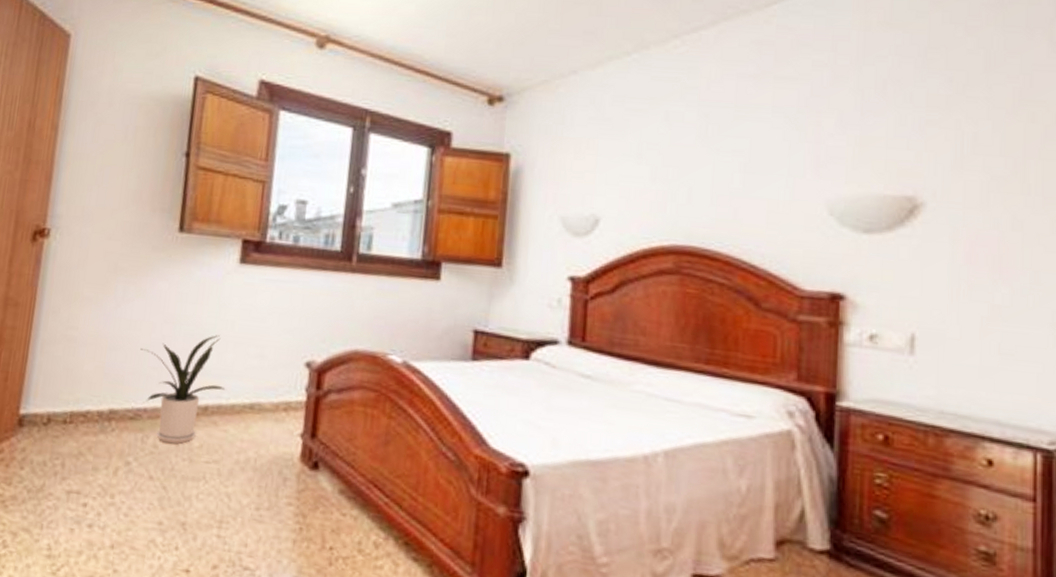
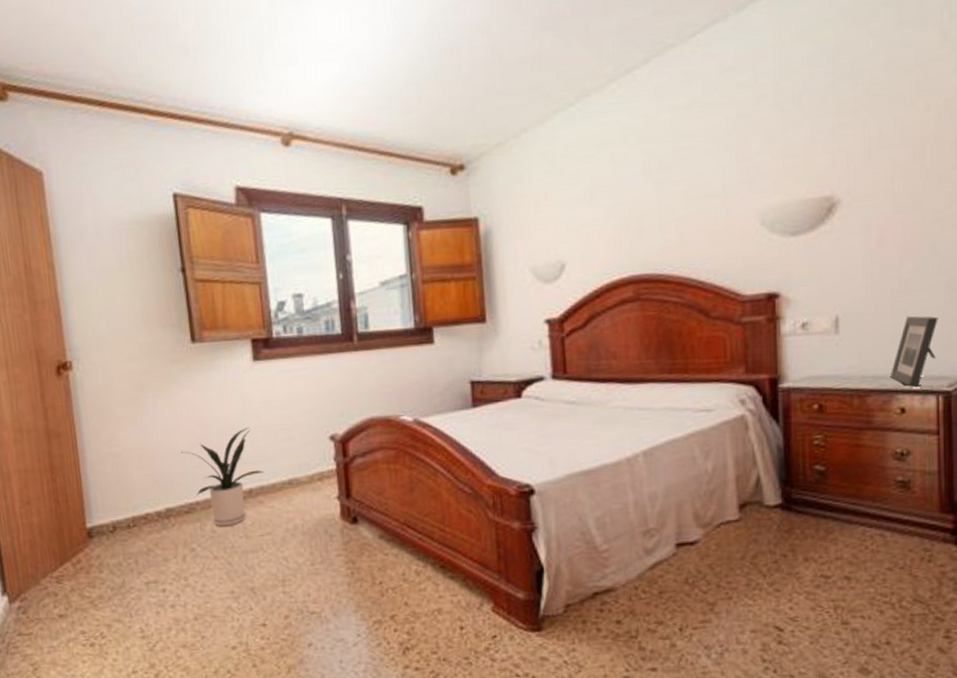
picture frame: none [975,349,1039,438] -> present [889,315,938,388]

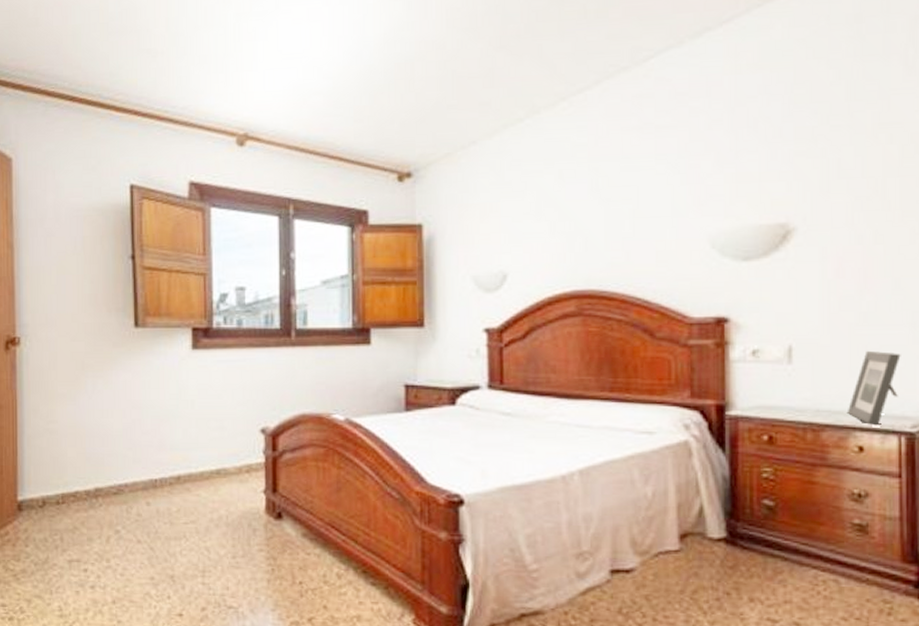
house plant: present [181,427,263,527] -> none [114,414,193,511]

